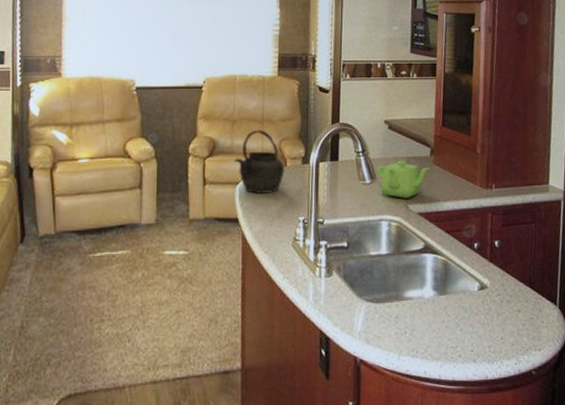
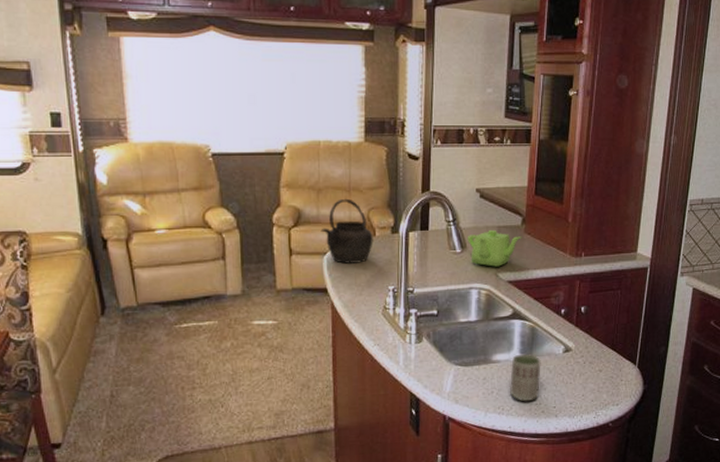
cup: none [423,290,456,344] -> present [509,353,541,402]

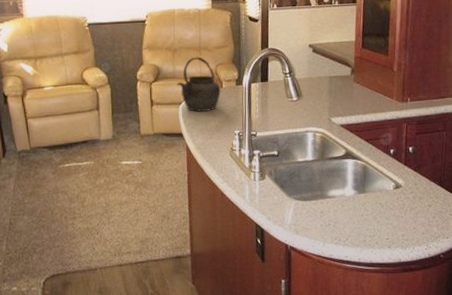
teapot: present [468,229,522,267] -> none [303,79,352,113]
cup: present [509,353,541,402] -> none [344,190,374,234]

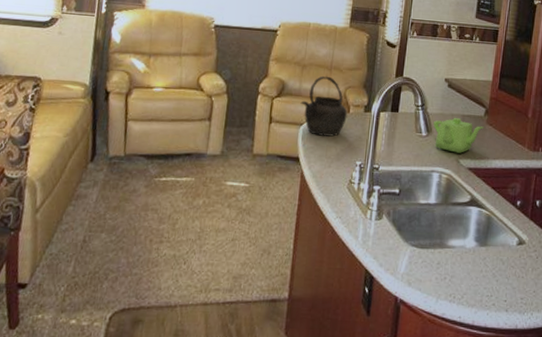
teapot: none [303,79,352,113] -> present [433,117,484,153]

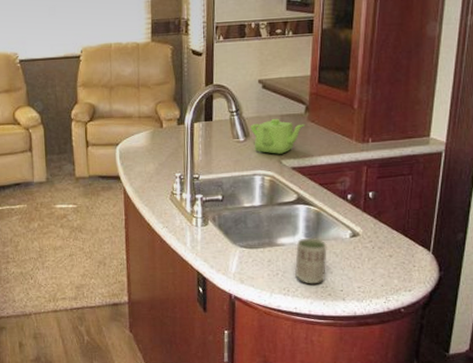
kettle: present [300,76,347,137] -> none [113,94,161,153]
cup: none [462,241,495,292] -> present [294,238,327,284]

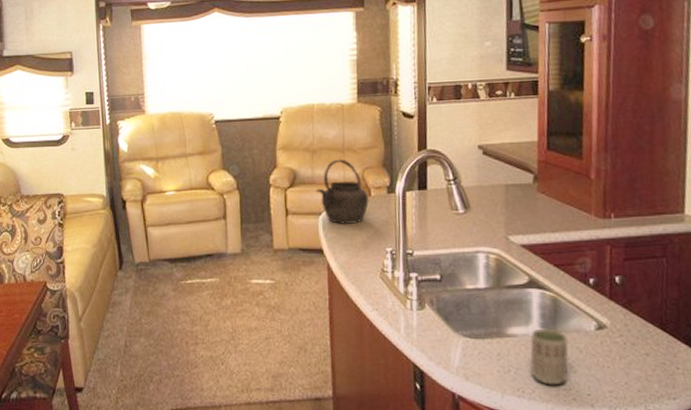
kettle: none [113,94,161,153] -> present [315,159,369,224]
teapot: present [251,118,306,154] -> none [471,188,535,229]

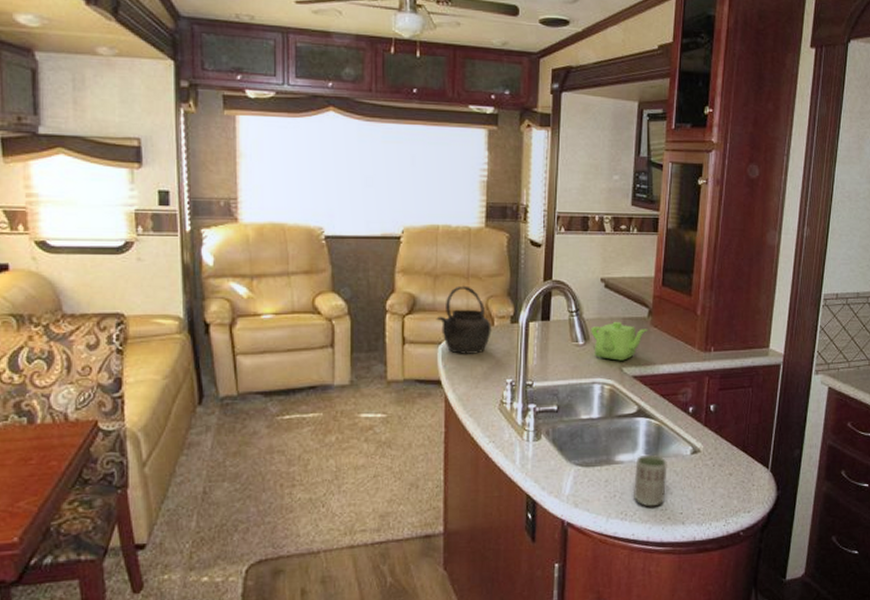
teapot: none [471,188,535,229] -> present [591,321,648,361]

